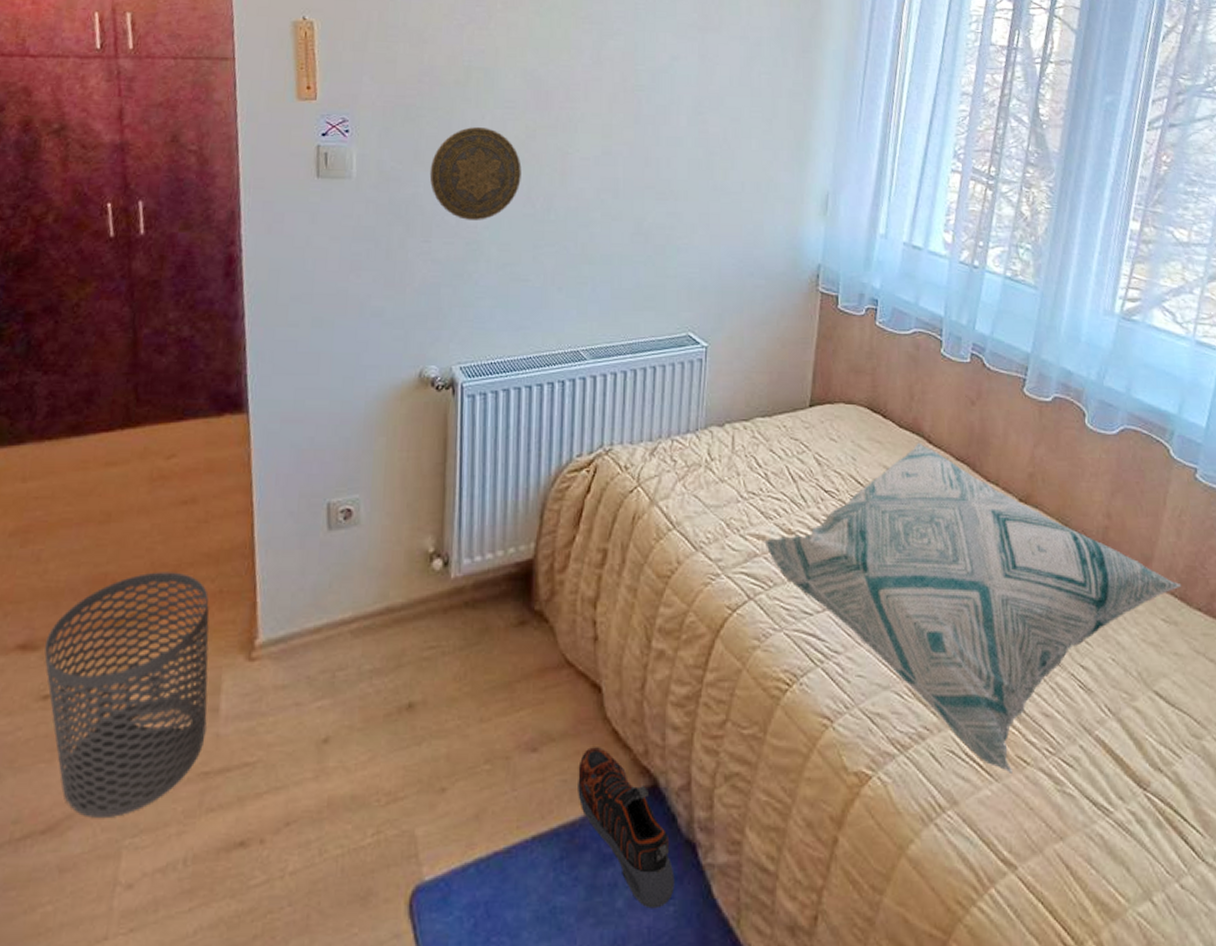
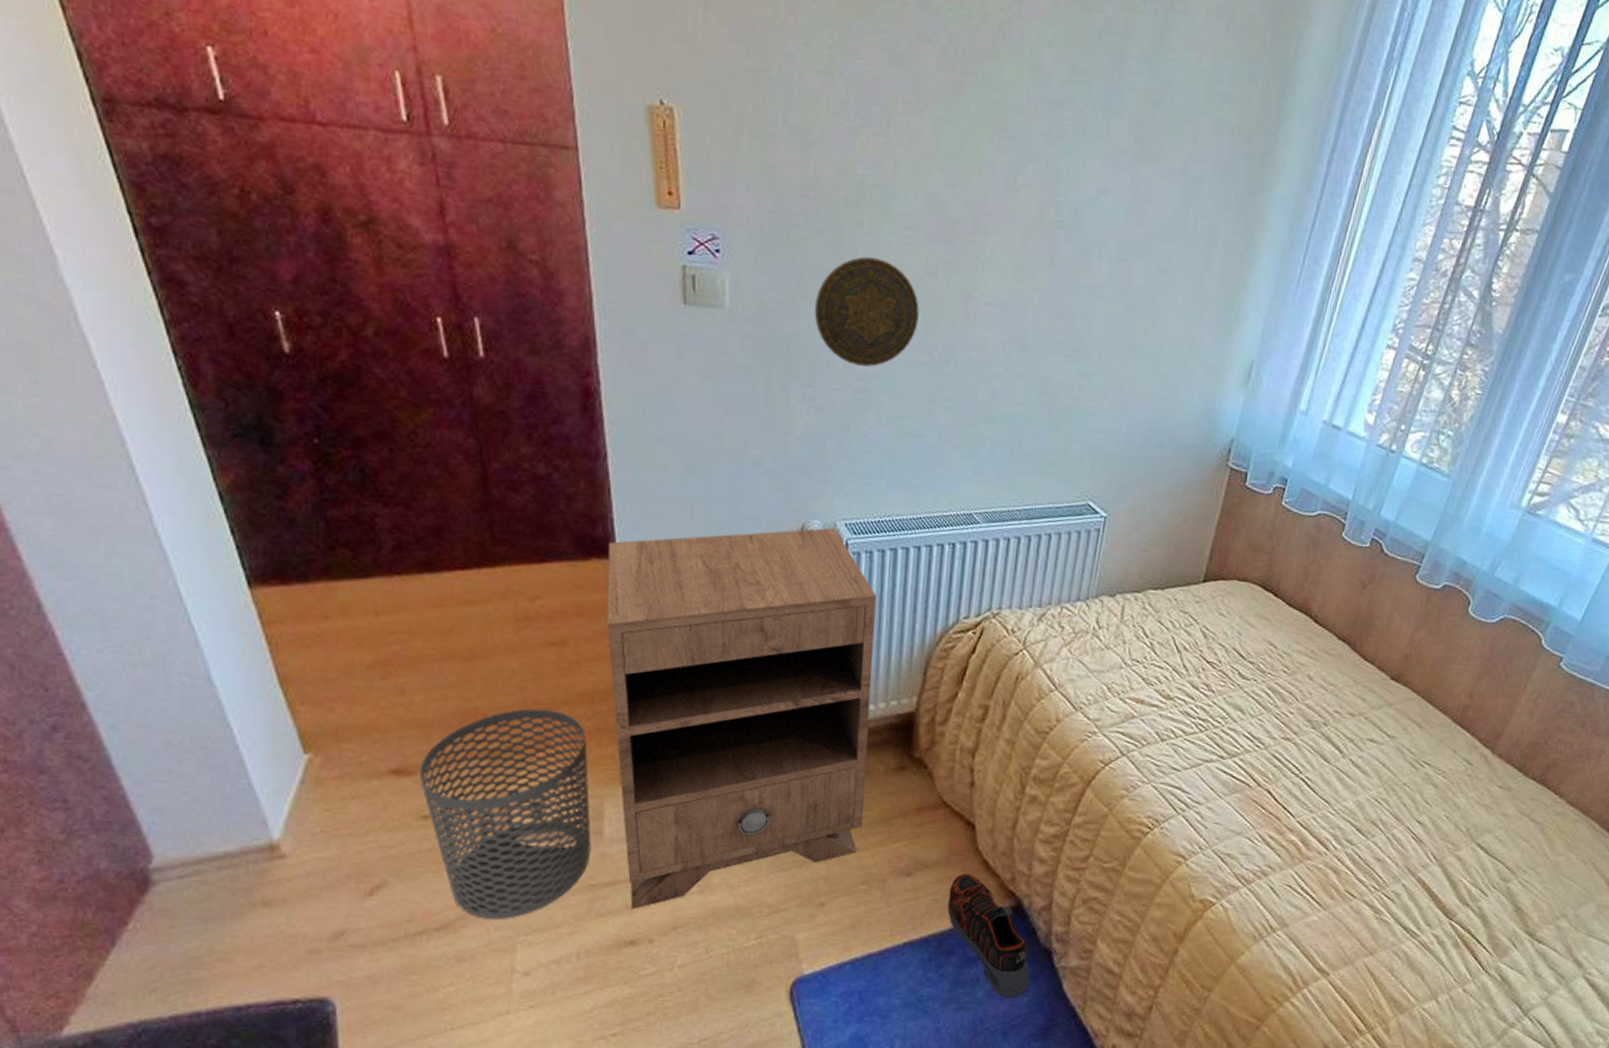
nightstand: none [235,372,492,801] -> present [607,527,877,909]
decorative pillow: present [763,442,1182,773] -> none [1141,621,1523,904]

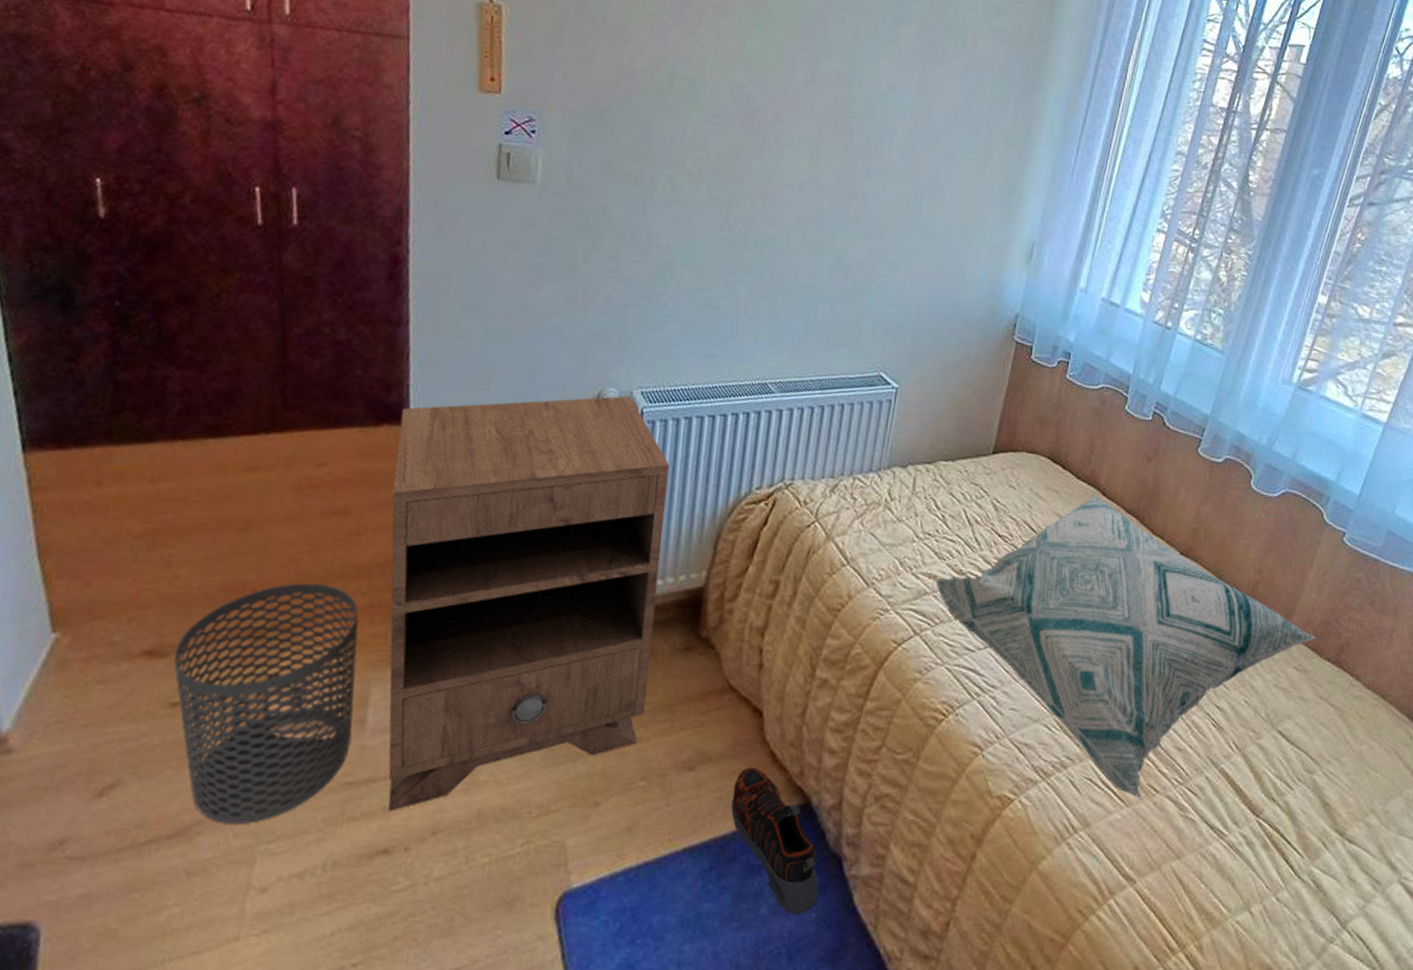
decorative plate: present [814,257,919,367] -> none [621,140,722,241]
decorative pillow: none [1141,621,1523,904] -> present [934,494,1316,800]

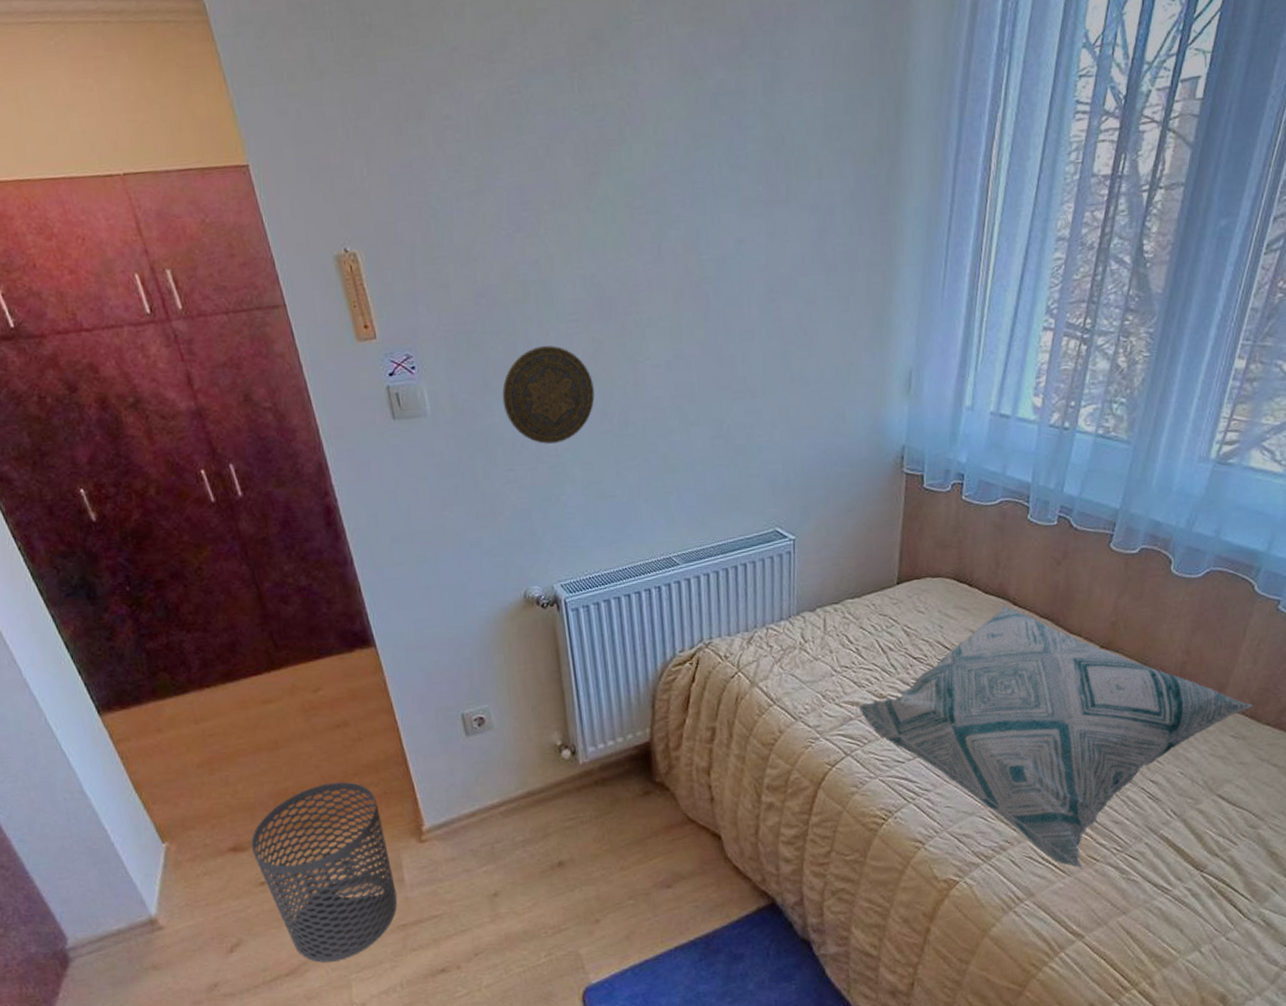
nightstand: present [388,396,669,811] -> none [367,590,620,942]
decorative plate: none [621,140,722,241] -> present [502,345,595,444]
shoe: present [731,768,819,915] -> none [707,880,795,988]

